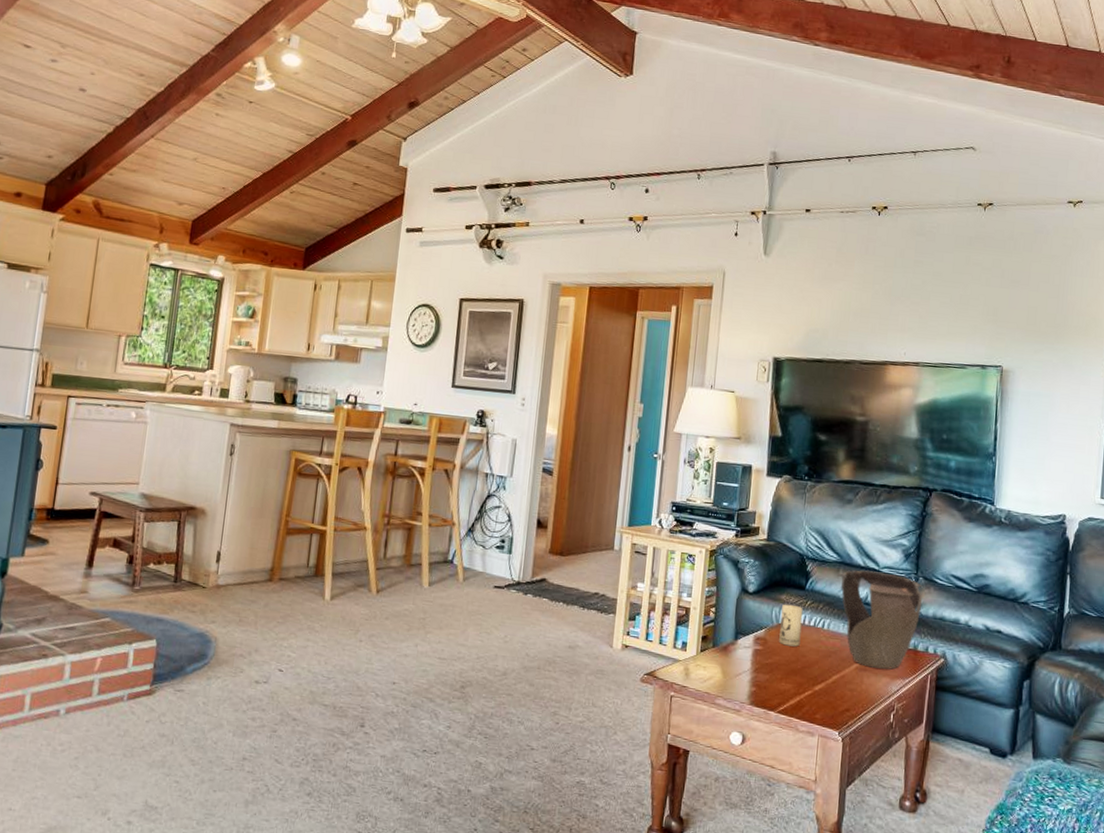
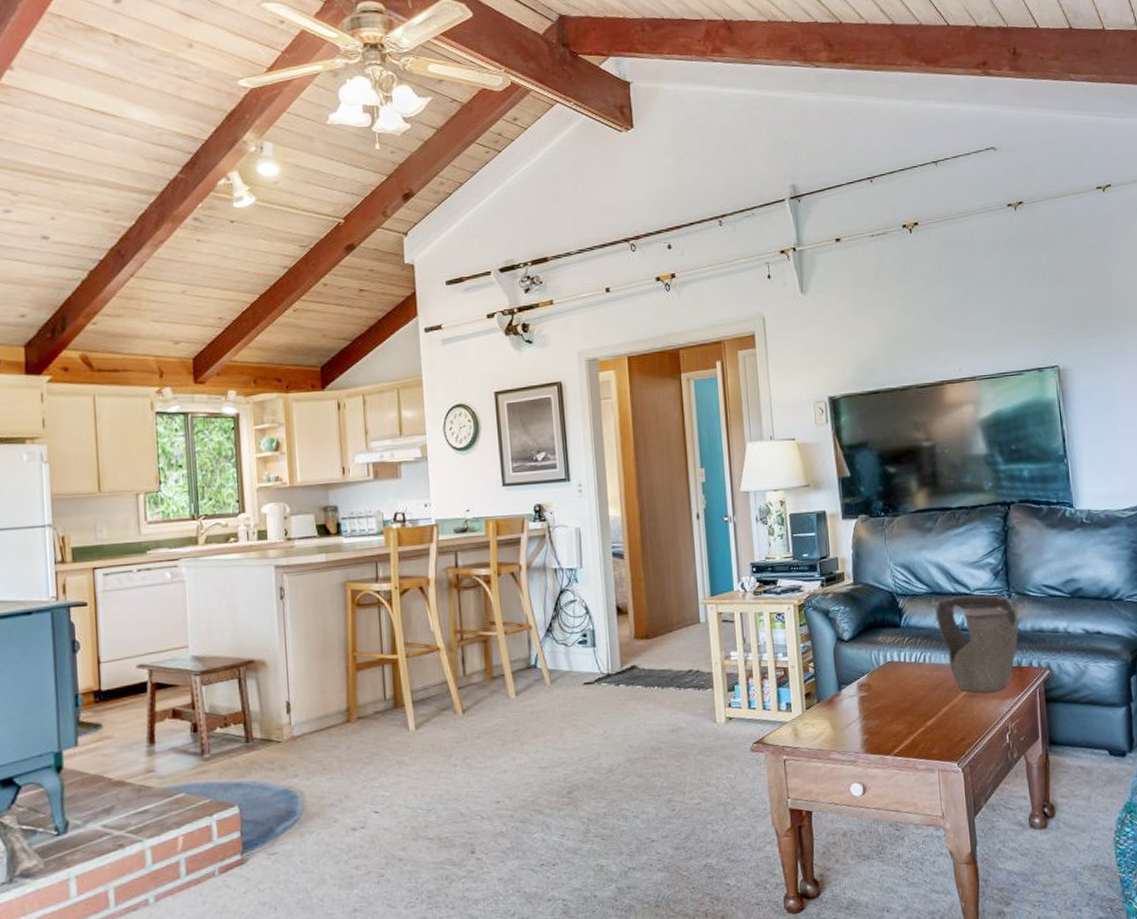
candle: present [779,604,803,647] -> none [880,644,905,687]

